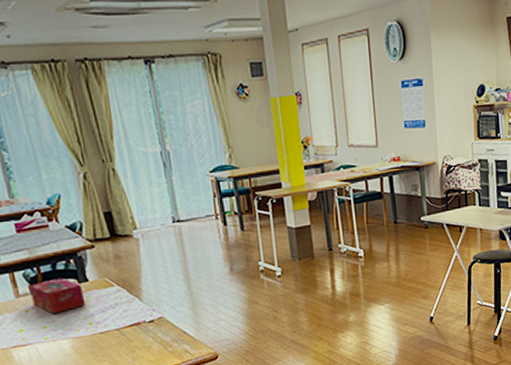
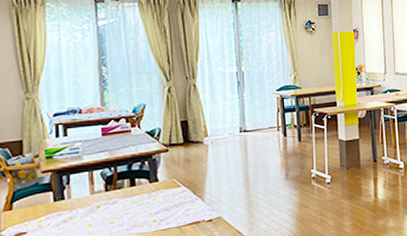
tissue box: present [29,278,86,313] -> none [104,177,153,210]

